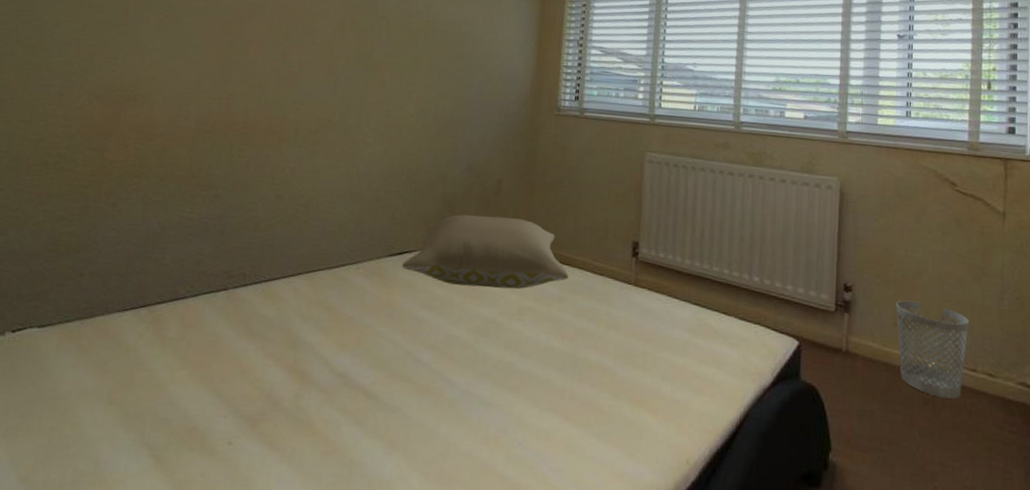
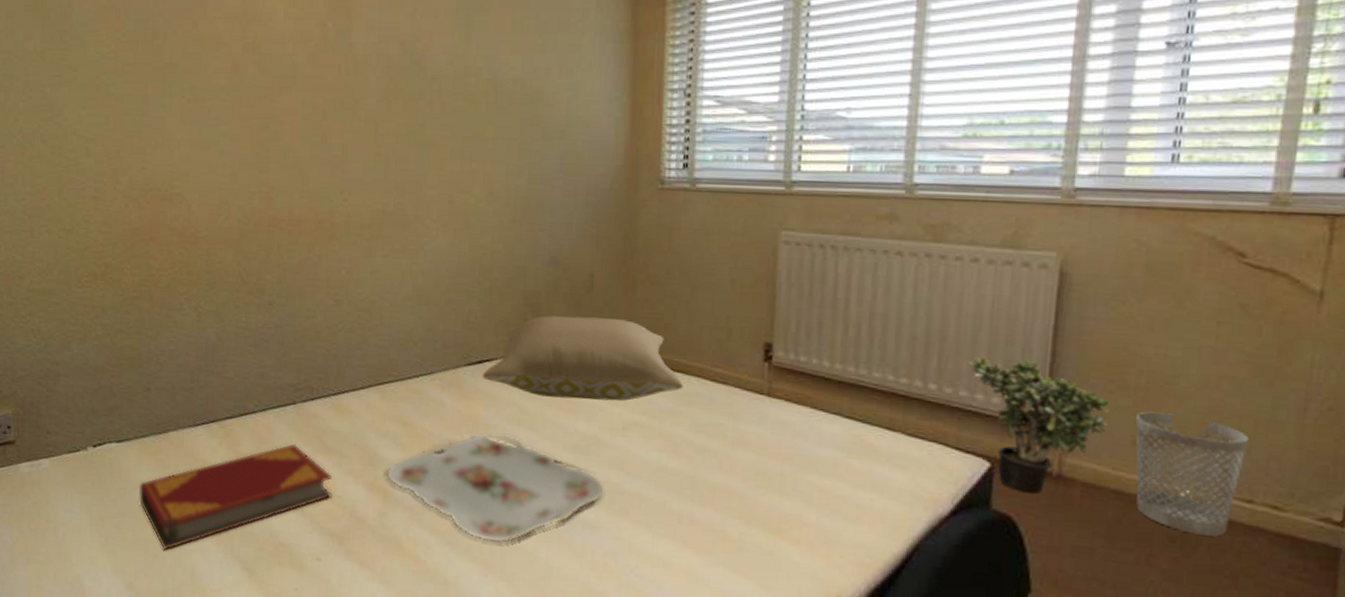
hardback book: none [52,328,253,439] -> present [138,443,332,550]
serving tray: none [305,317,501,422] -> present [385,433,605,544]
potted plant: none [780,255,878,367] -> present [967,356,1109,495]

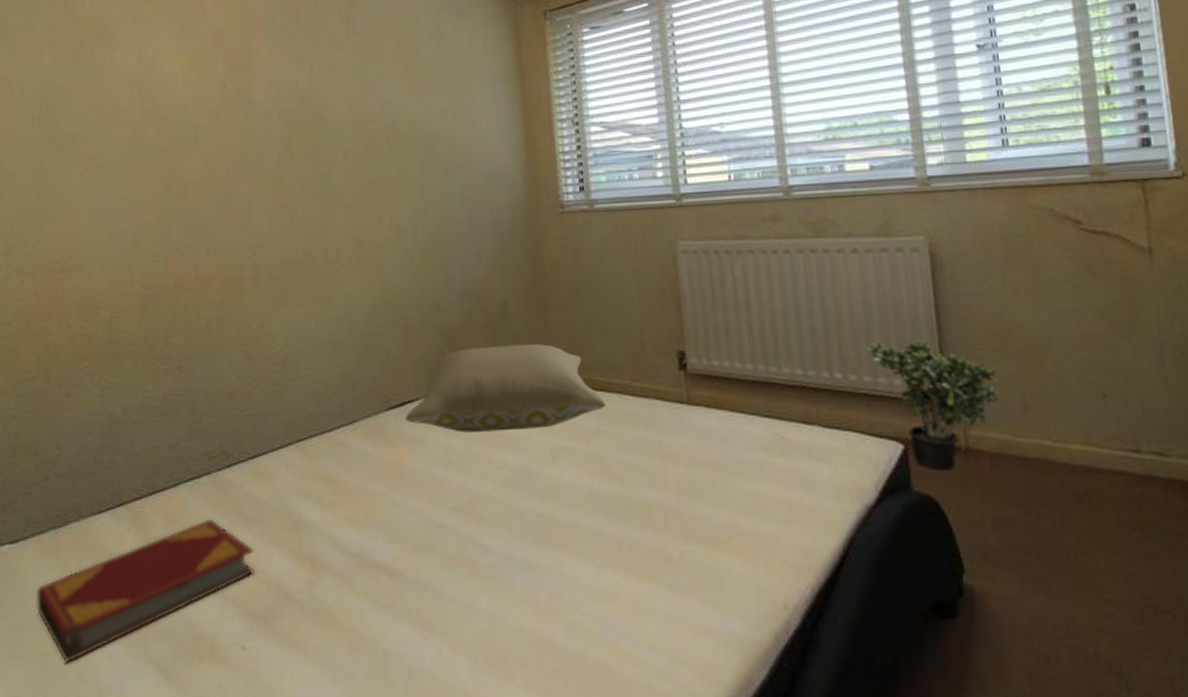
serving tray: present [385,433,605,544] -> none [311,477,542,600]
wastebasket: present [1135,411,1249,537] -> none [1021,375,1124,490]

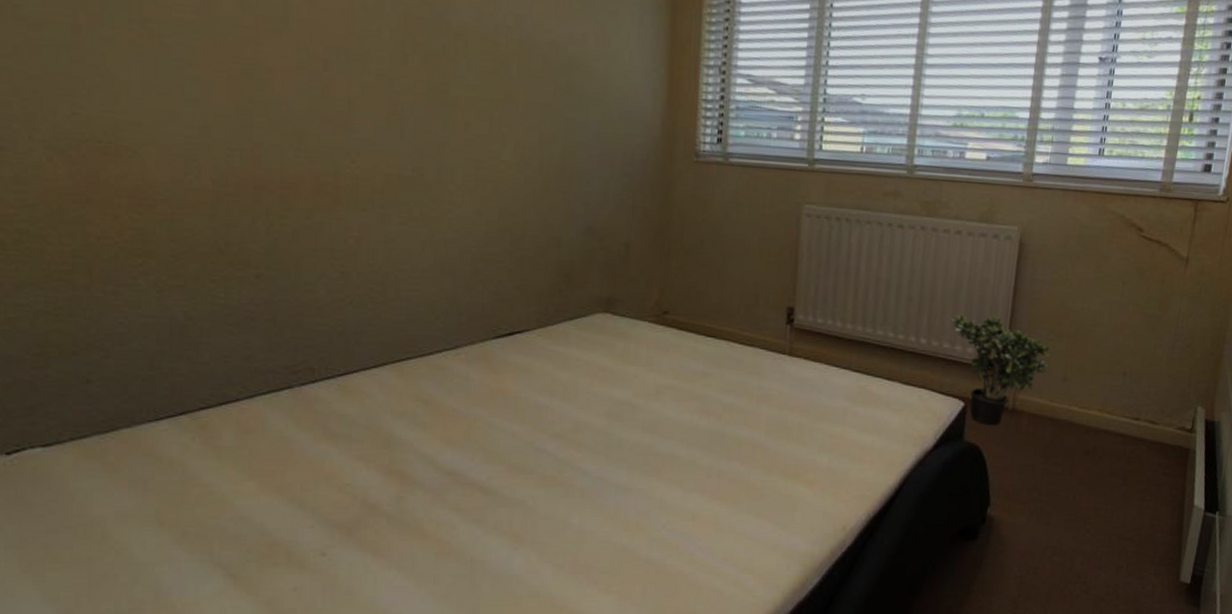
hardback book: present [35,518,255,663] -> none [77,431,339,566]
pillow: present [406,344,606,433] -> none [513,285,714,367]

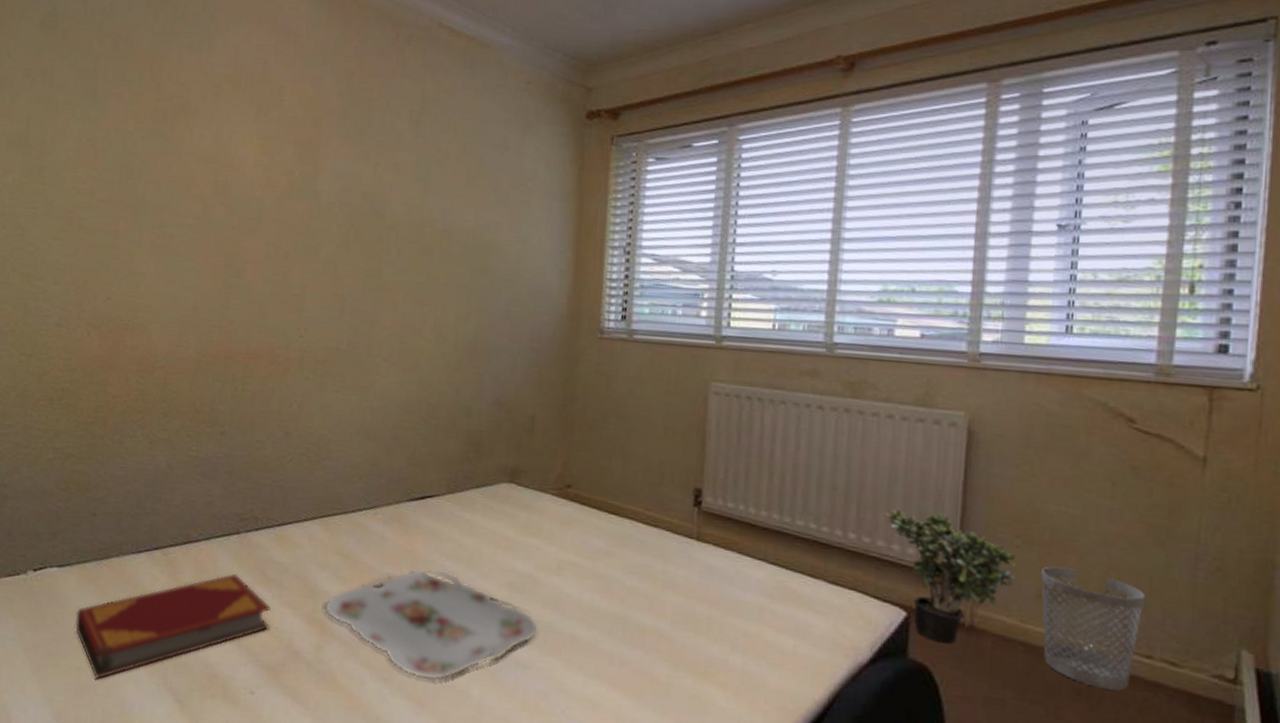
hardback book: none [77,431,339,566] -> present [75,573,271,679]
serving tray: none [403,405,639,515] -> present [324,569,539,681]
wastebasket: none [1065,354,1139,448] -> present [1040,566,1145,691]

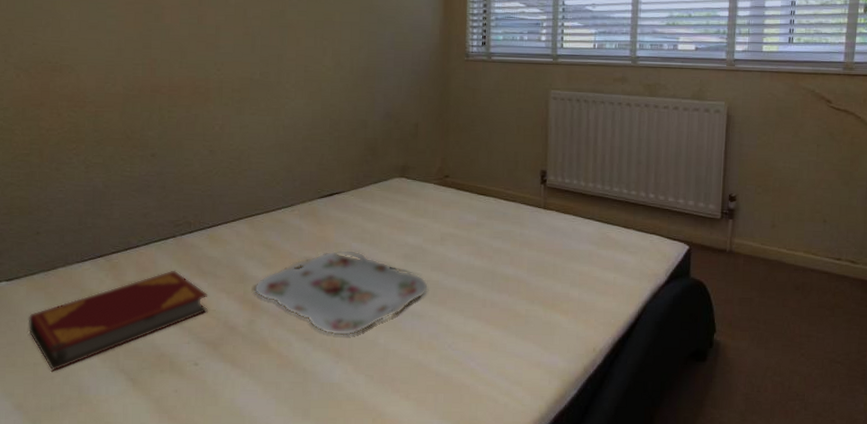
potted plant: present [884,508,1016,645] -> none [673,173,759,265]
wastebasket: present [1040,566,1145,691] -> none [773,205,837,284]

